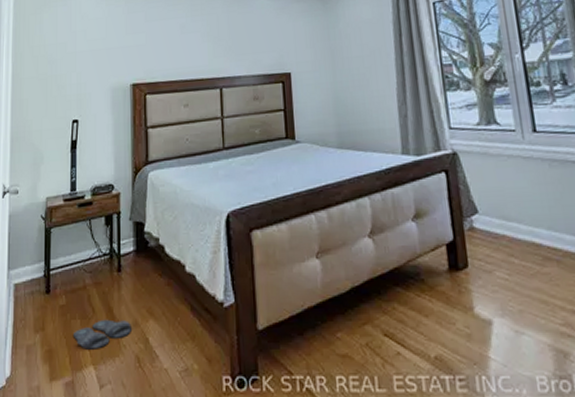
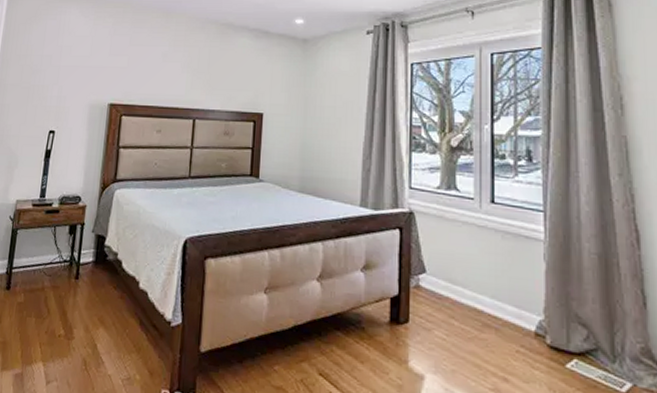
slippers: present [74,319,131,350] -> none [27,321,82,348]

